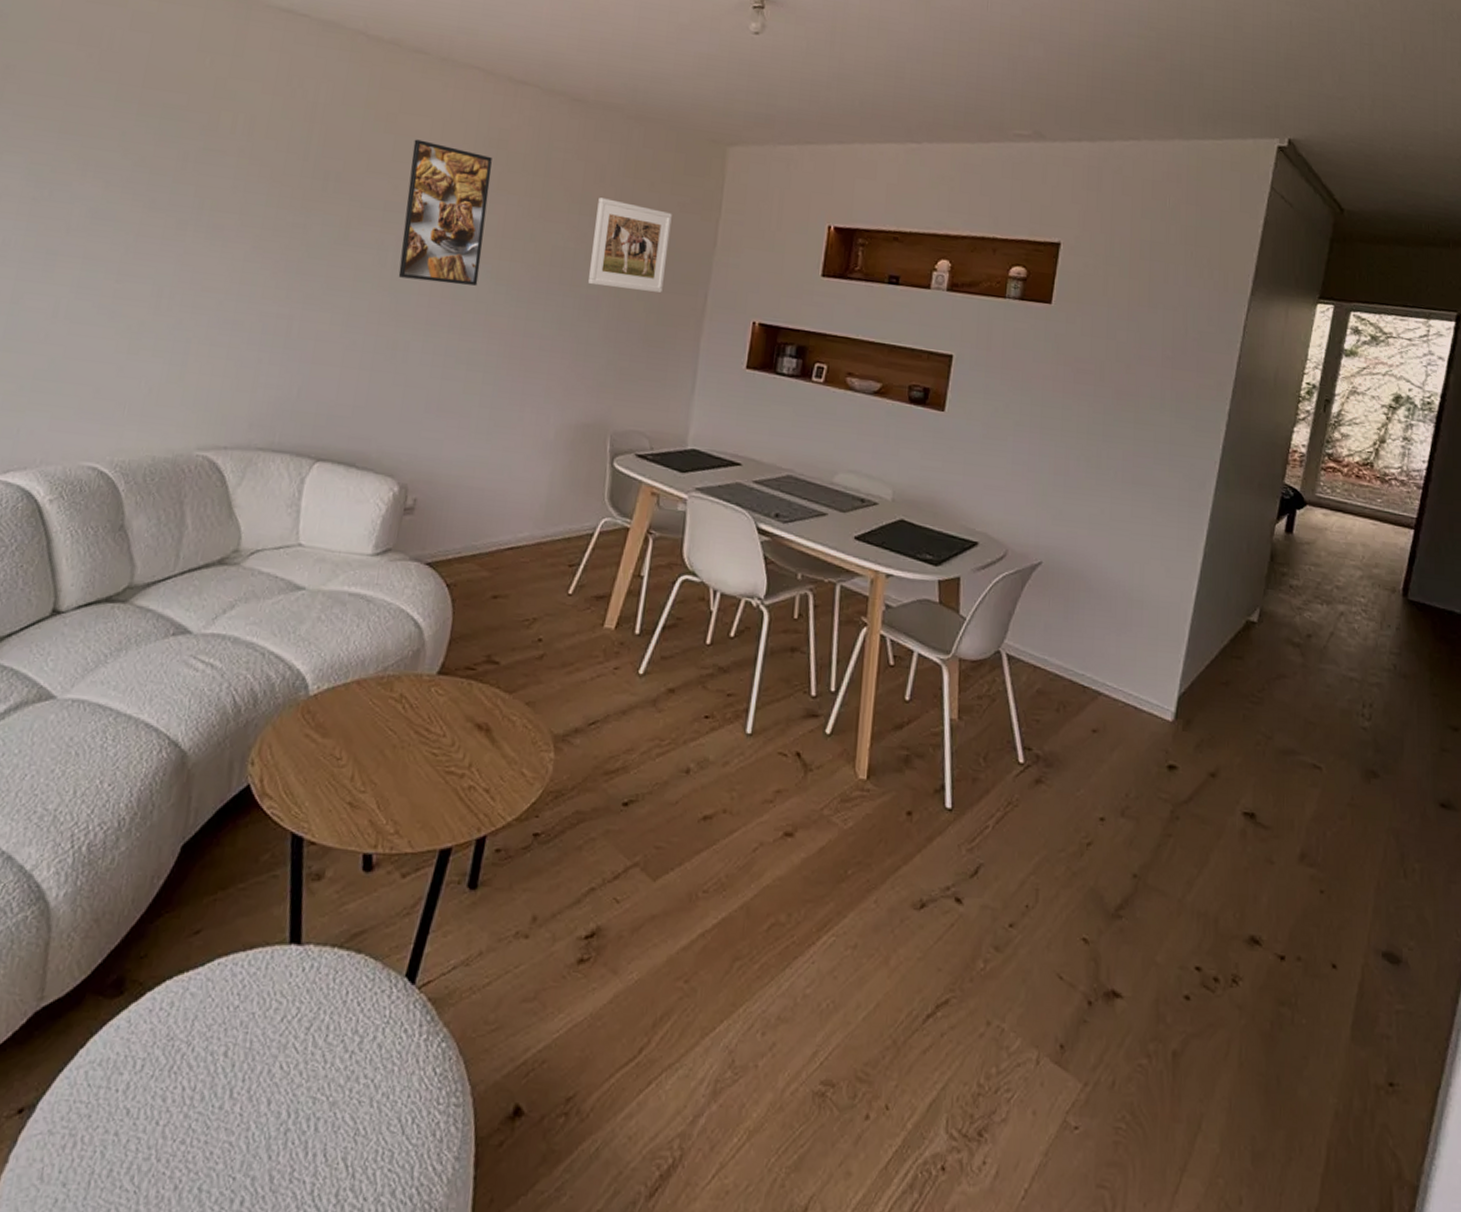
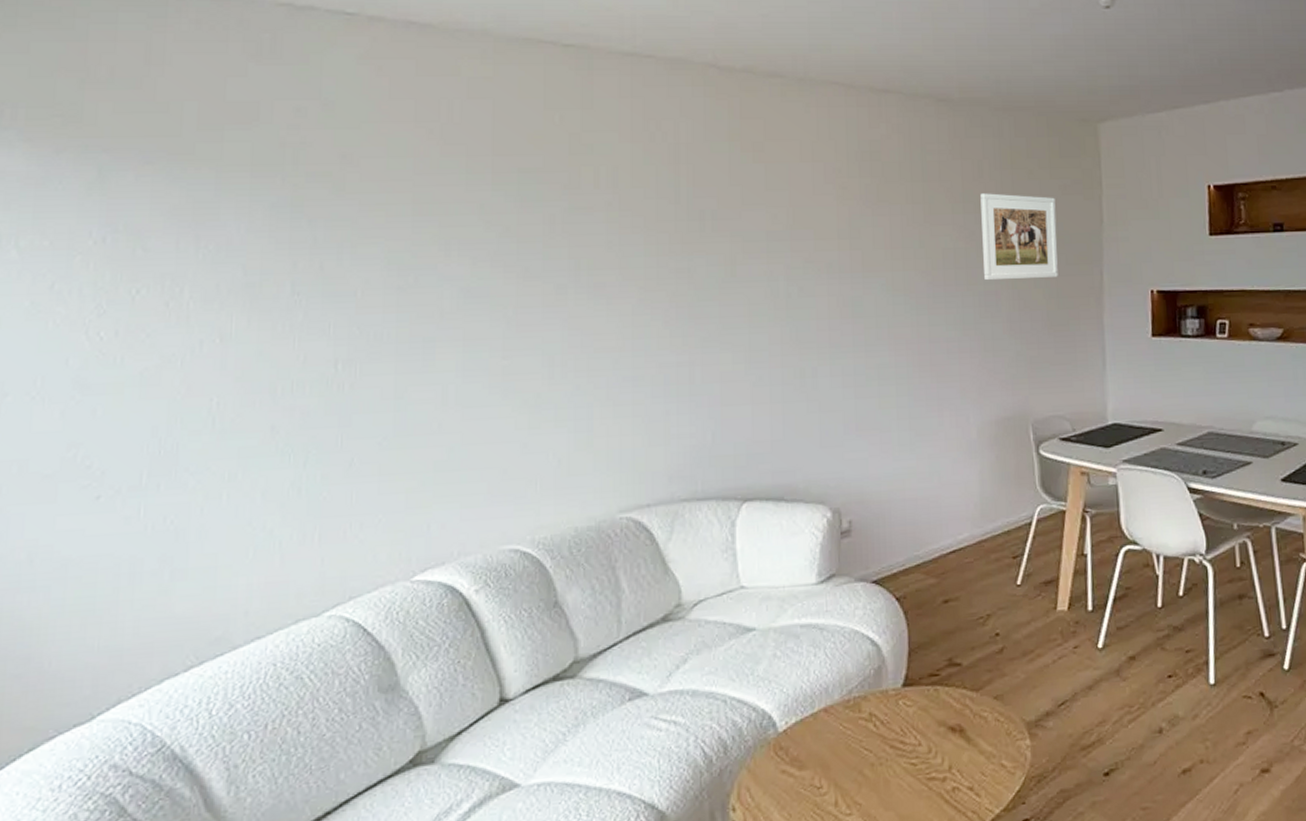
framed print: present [398,139,492,286] -> none [785,164,875,305]

